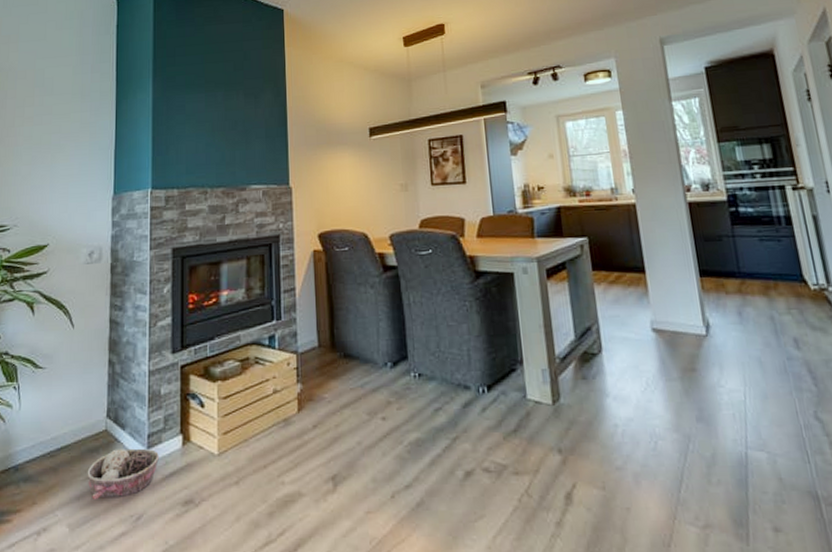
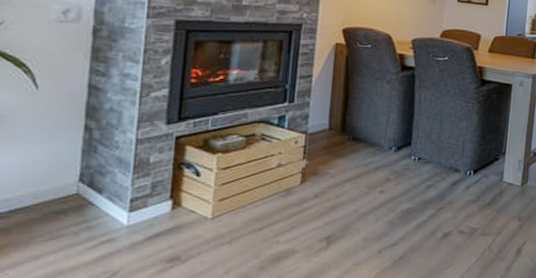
decorative basket: present [87,448,159,500] -> none [50,211,143,259]

